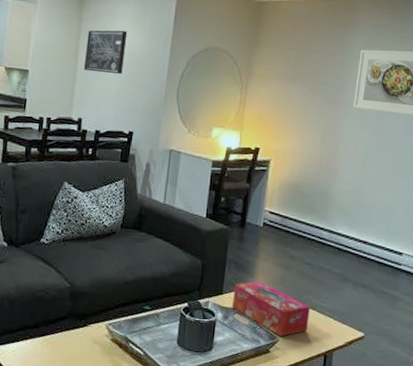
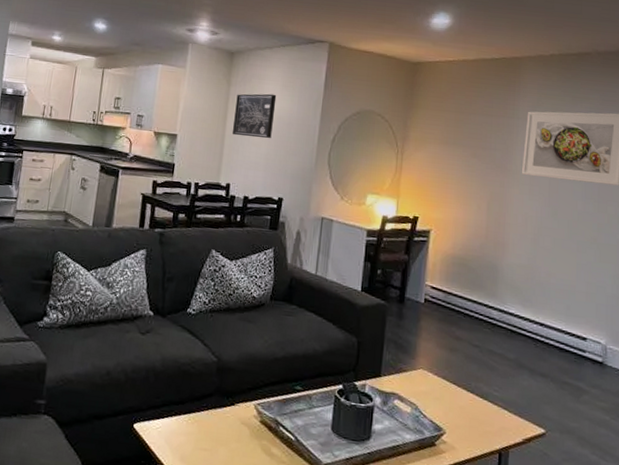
tissue box: present [232,281,310,337] -> none [392,363,480,428]

